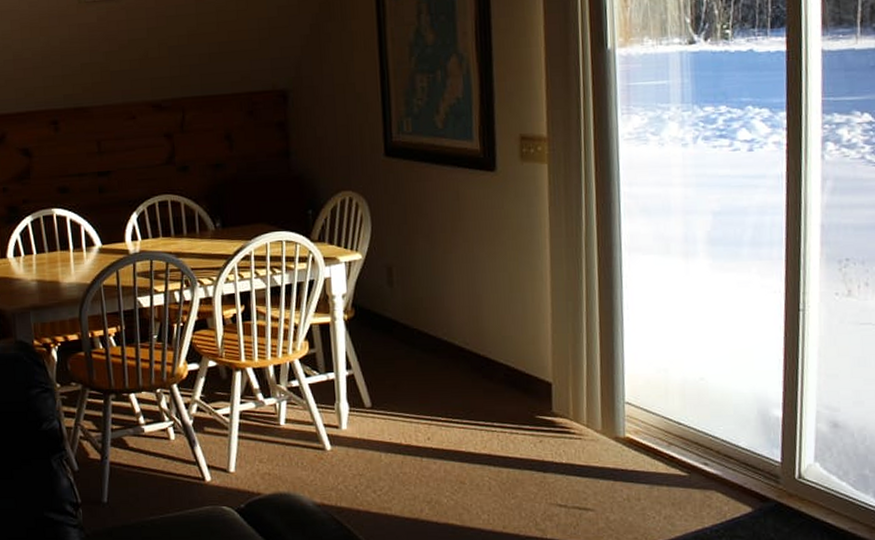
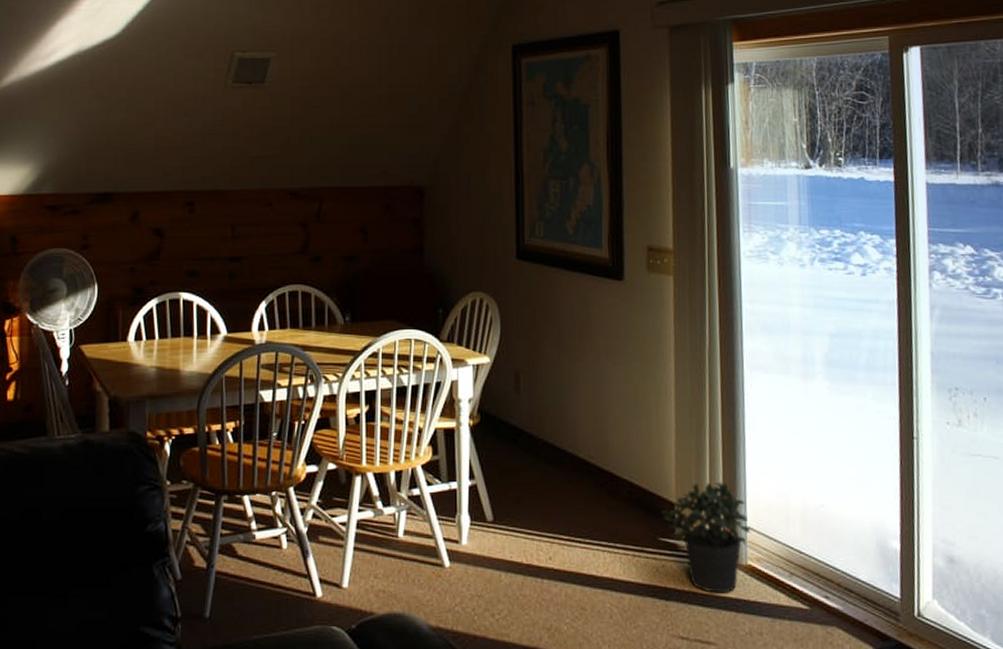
potted plant: none [537,360,629,464] -> present [660,481,751,594]

